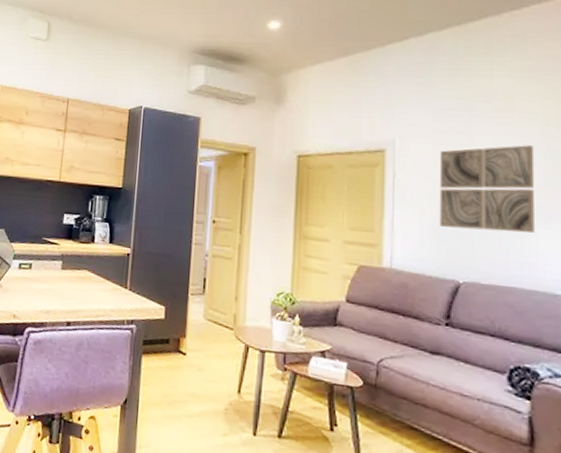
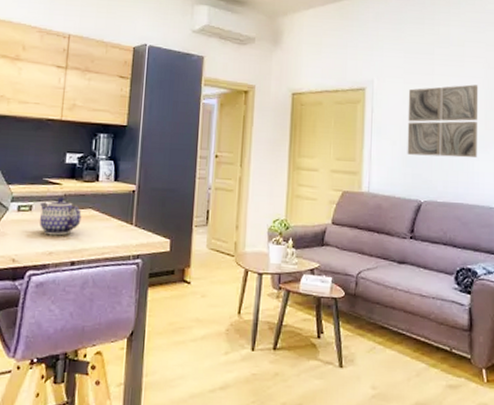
teapot: none [38,257,78,296] -> present [39,197,82,236]

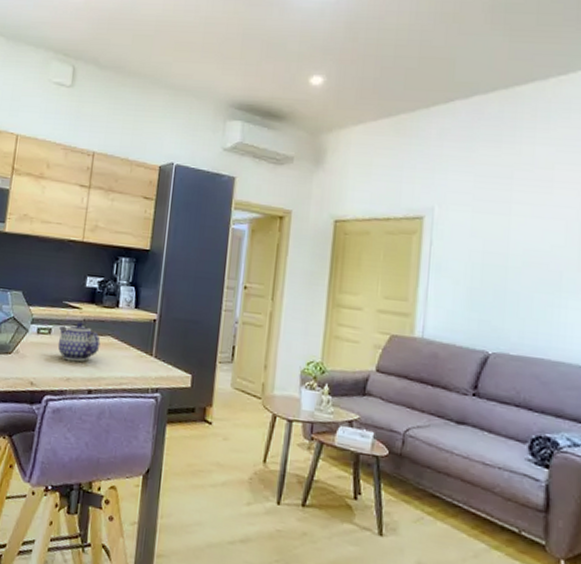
wall art: present [407,84,479,158] -> none [473,216,571,305]

